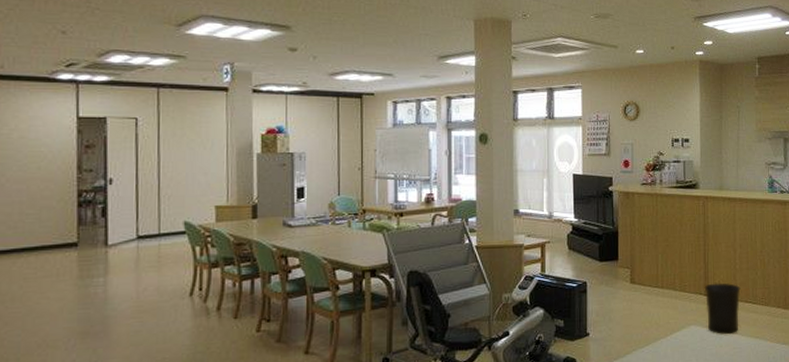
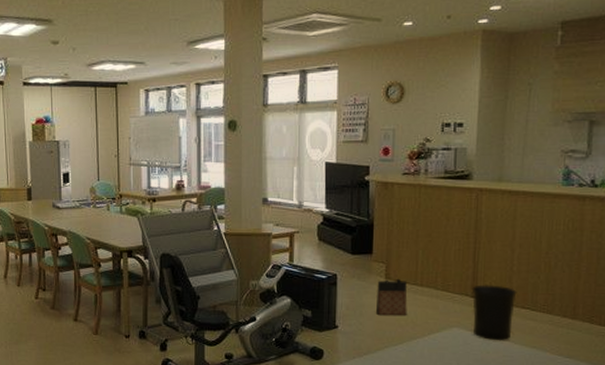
bag: none [623,282,651,320] -> present [375,278,407,316]

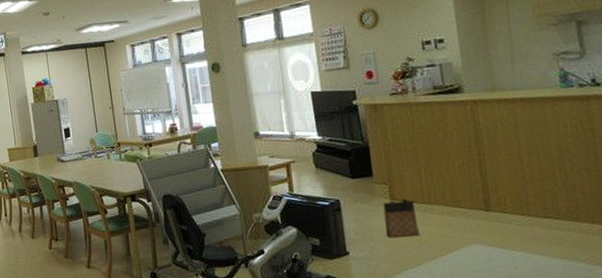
waste bin: present [472,285,517,341] -> none [484,196,537,255]

